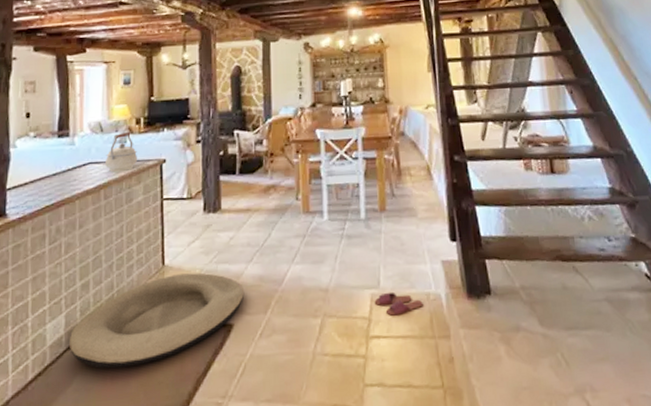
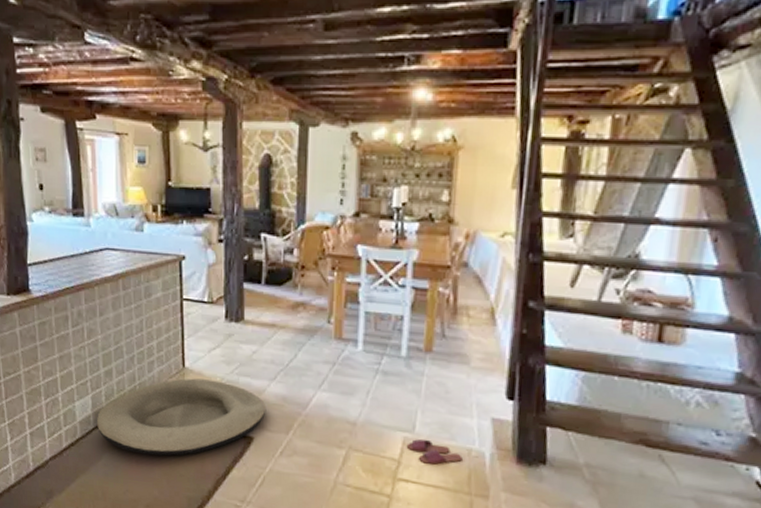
kettle: present [105,131,138,173] -> none [122,218,156,263]

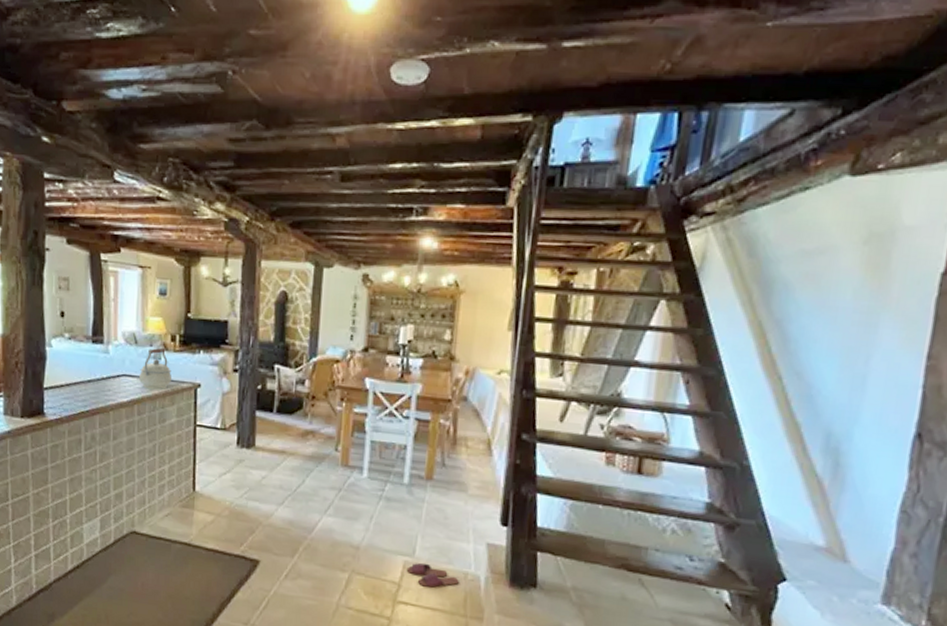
dog bed: present [97,378,267,456] -> none [104,502,273,579]
kettle: none [122,218,156,263] -> present [139,347,172,390]

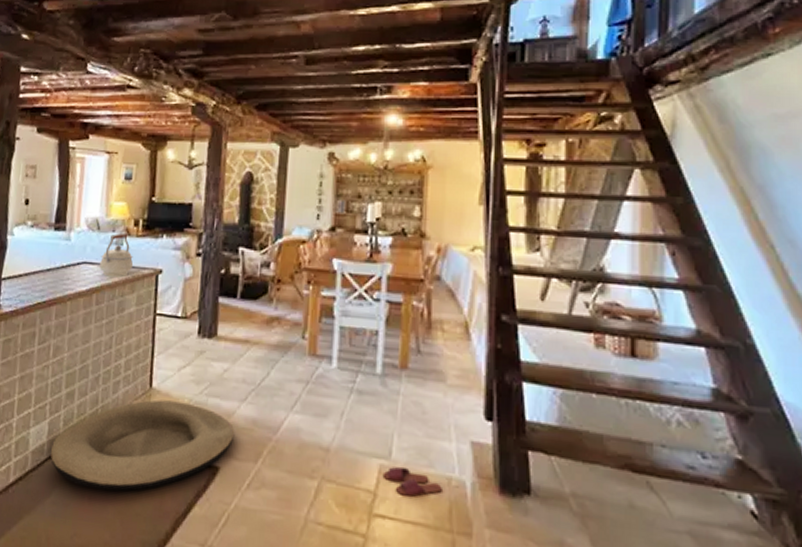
dog bed: none [104,502,273,579] -> present [51,399,235,491]

